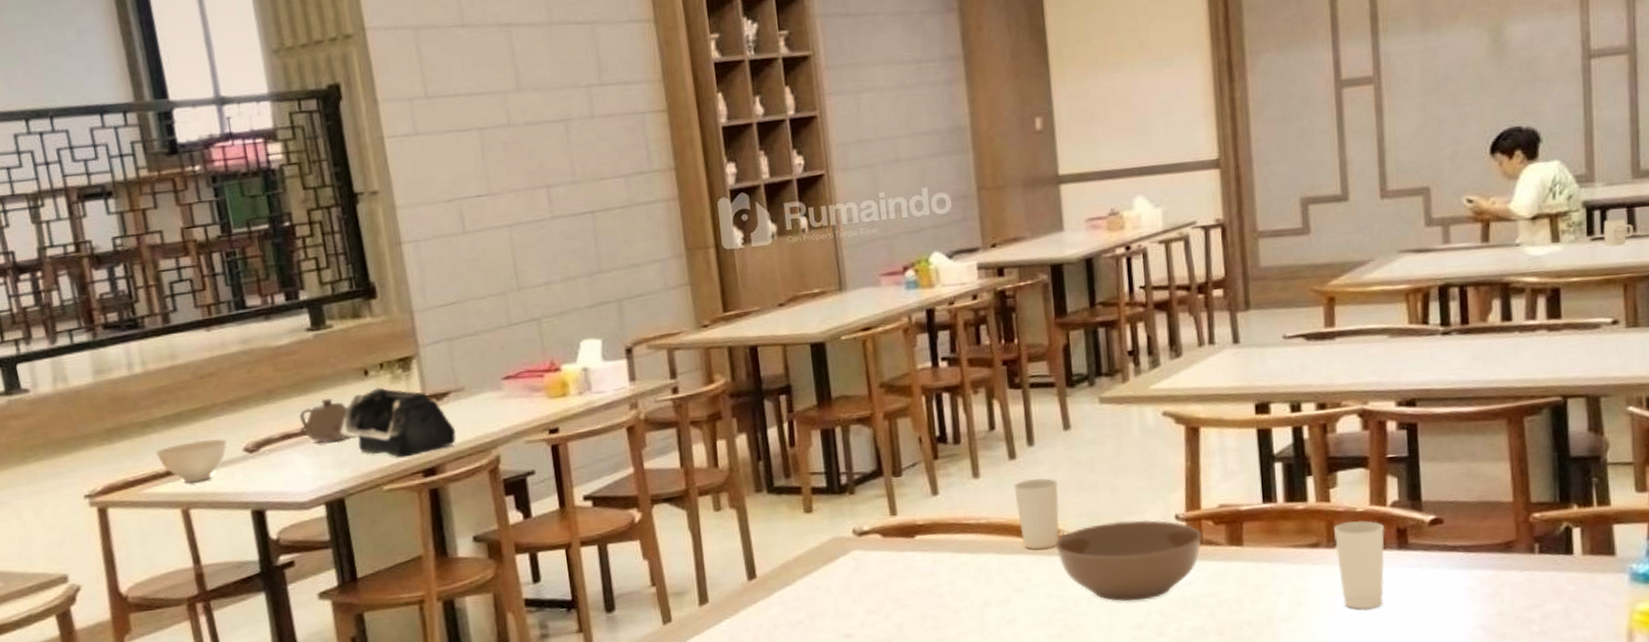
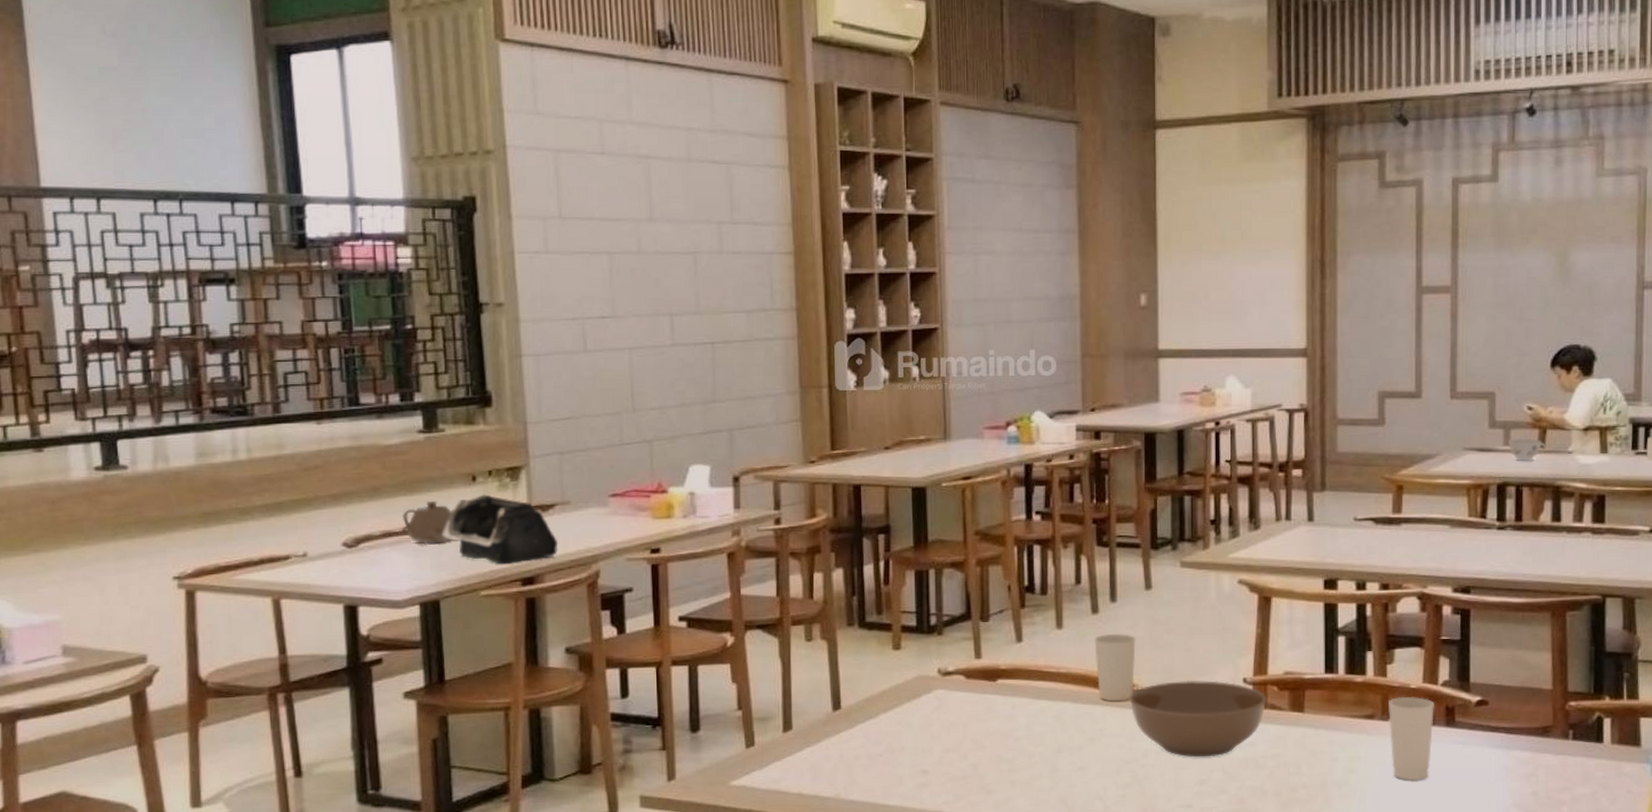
bowl: present [156,439,227,483] -> none [252,531,326,572]
teacup: none [1448,233,1490,259] -> present [1508,439,1546,461]

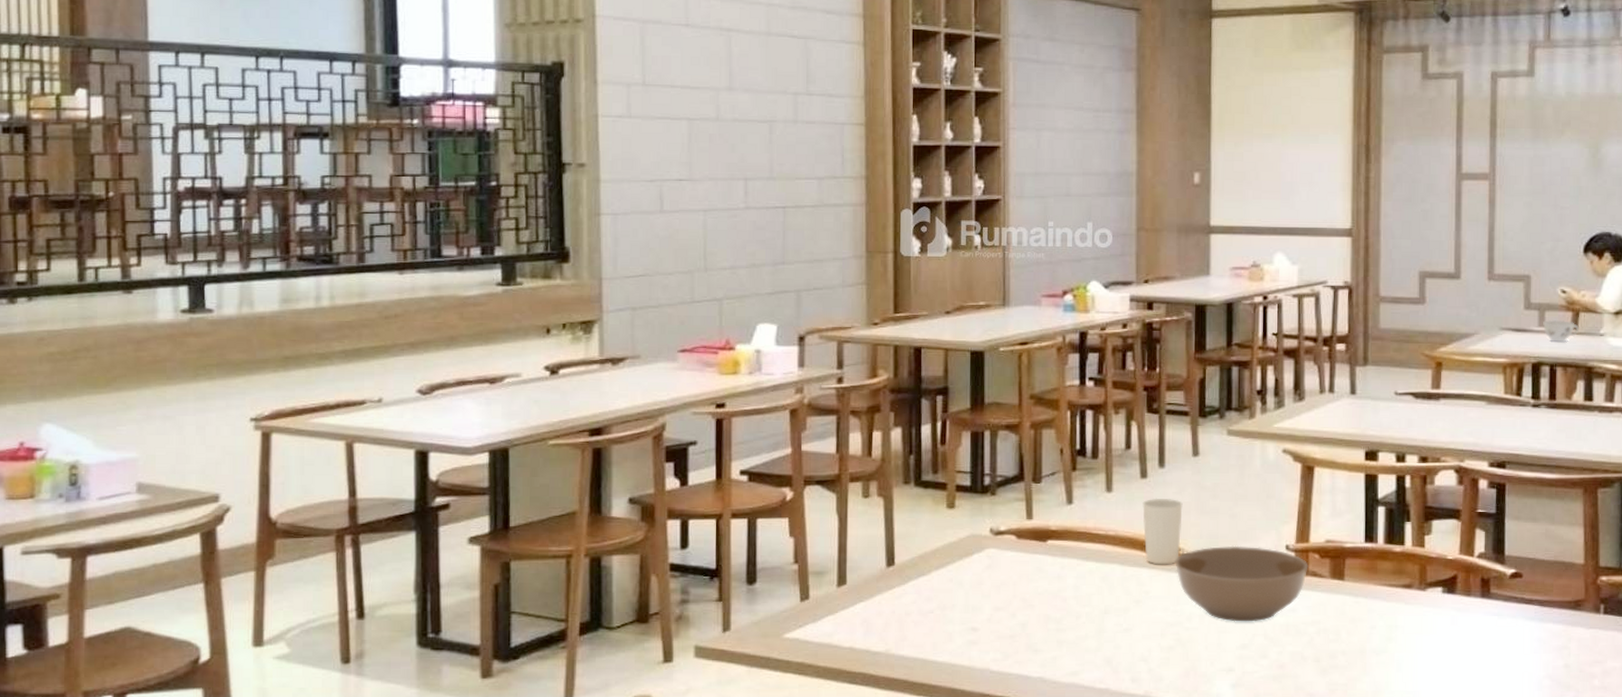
teapot: present [402,500,453,544] -> none [476,351,525,393]
handbag: present [443,494,558,563] -> none [515,346,627,414]
cup: present [1389,696,1434,781] -> none [1426,567,1470,651]

